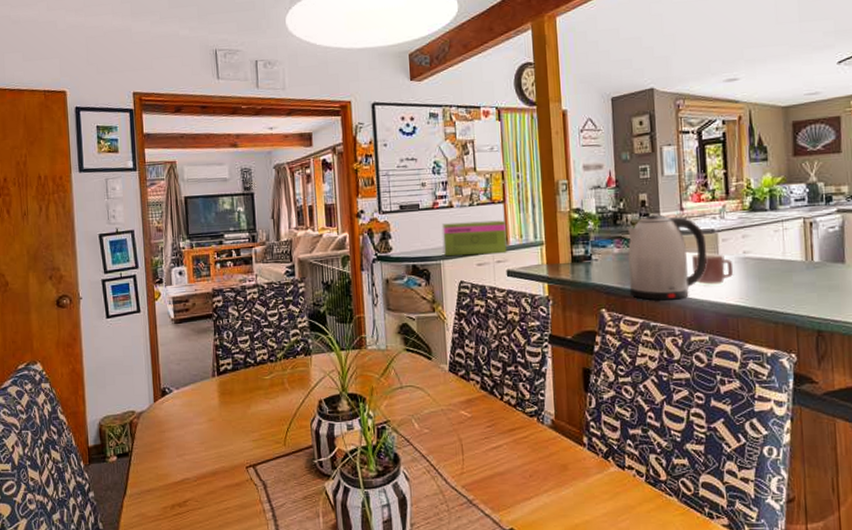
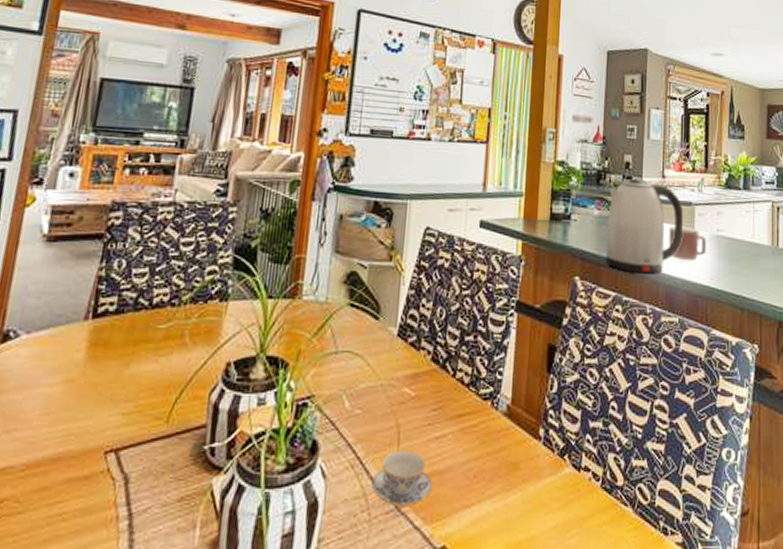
box: present [441,220,507,257] -> none [412,157,485,201]
teacup: none [446,458,496,500] -> present [371,450,432,506]

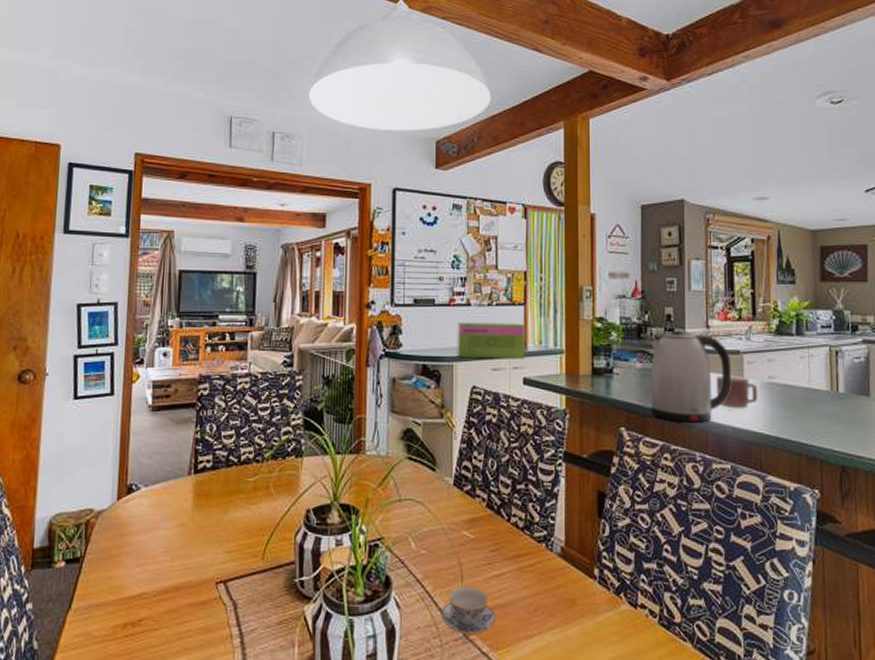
box: none [412,157,485,201] -> present [456,322,525,360]

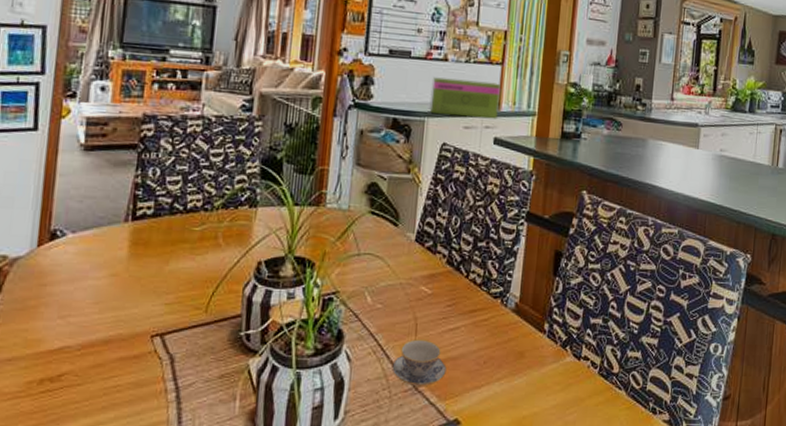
kettle: present [650,330,732,423] -> none [612,100,690,190]
mug: present [716,376,758,411] -> none [673,146,710,180]

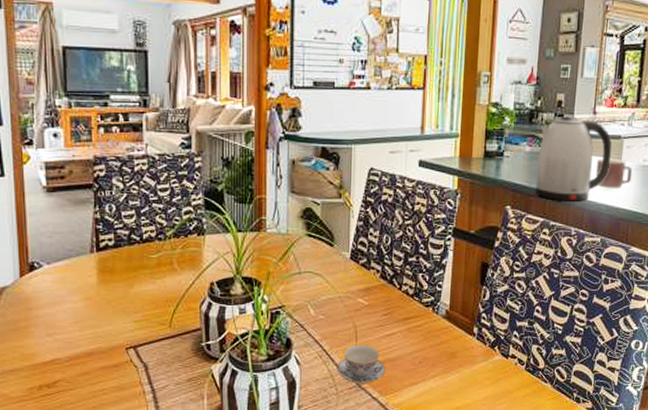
box: present [429,77,500,119] -> none [355,105,423,143]
kettle: none [612,100,690,190] -> present [535,116,612,202]
mug: none [673,146,710,180] -> present [596,159,633,191]

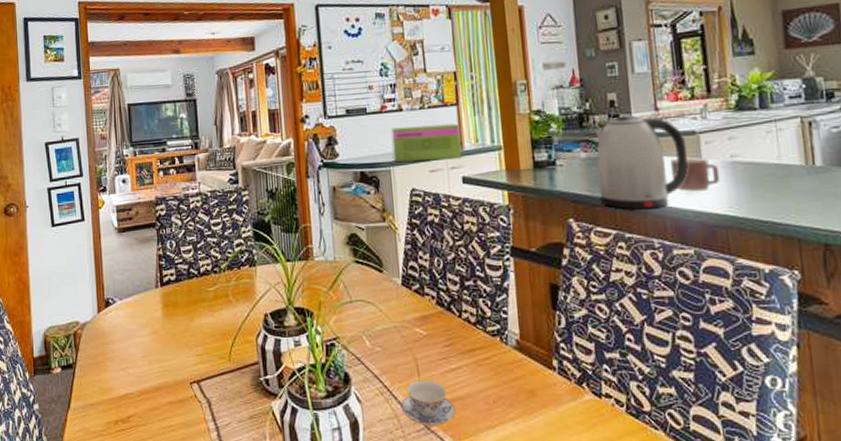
box: none [355,105,423,143] -> present [390,123,462,163]

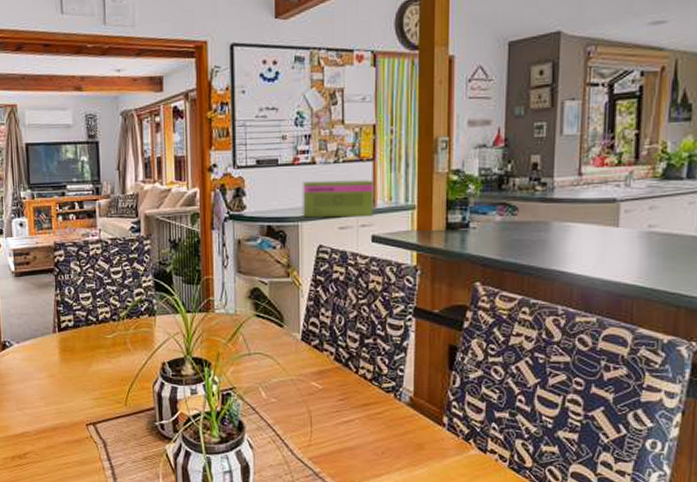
teacup: present [401,380,456,426] -> none [292,430,344,473]
kettle: present [596,115,688,210] -> none [509,179,606,276]
mug: present [670,157,720,194] -> none [586,226,635,262]

